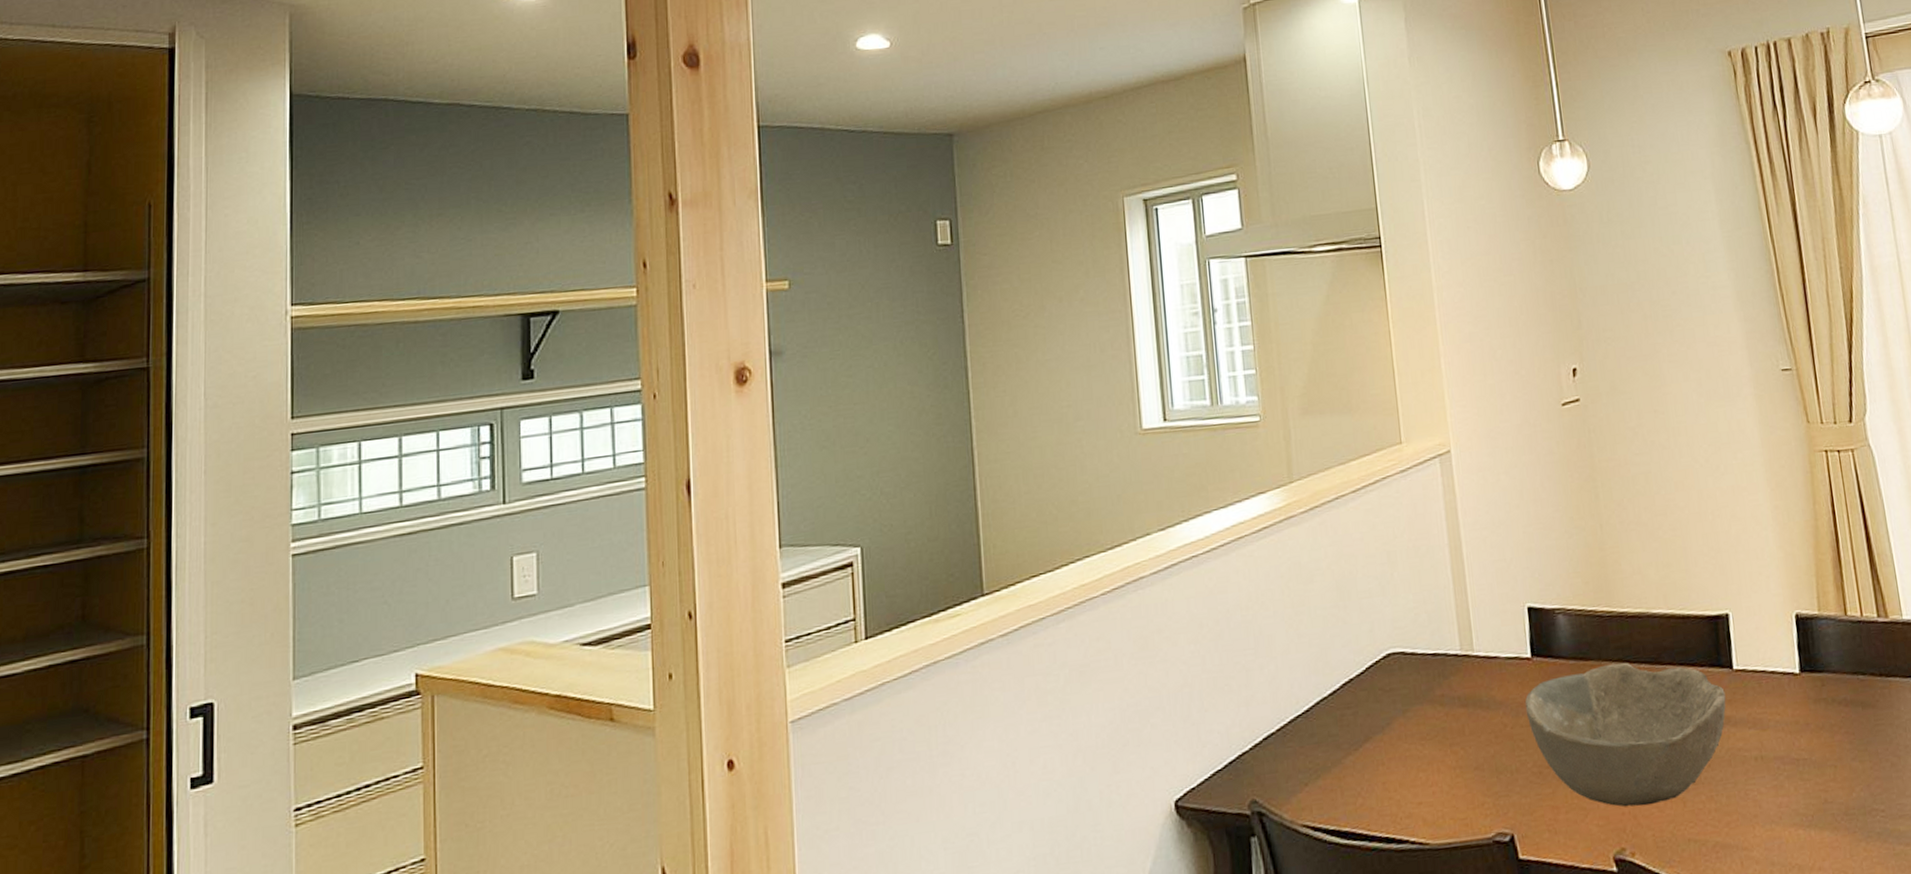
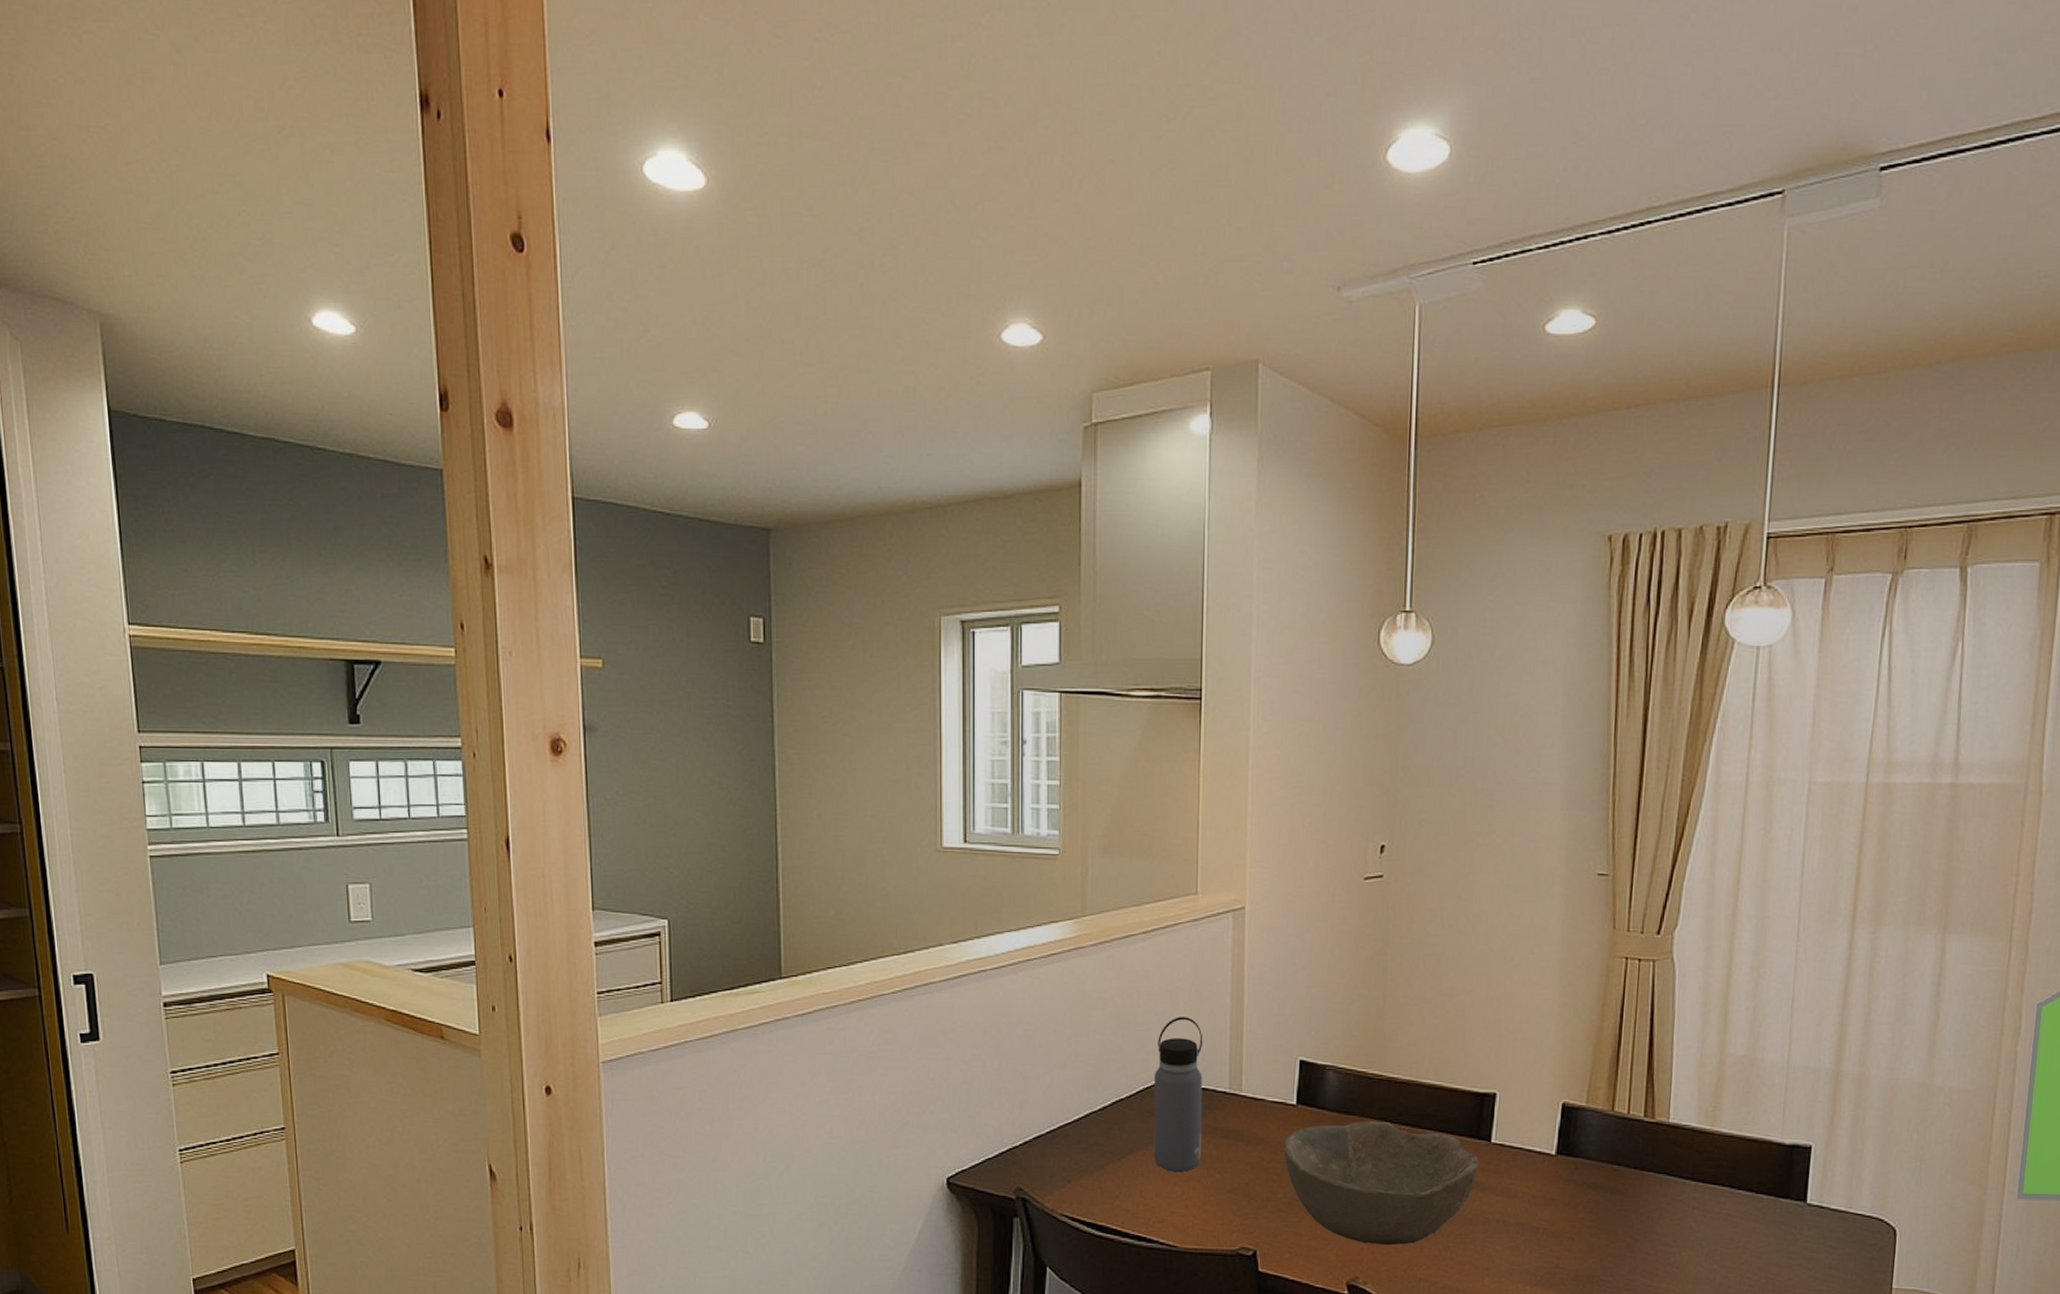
water bottle: none [1381,576,1443,755] -> present [1153,1017,1203,1172]

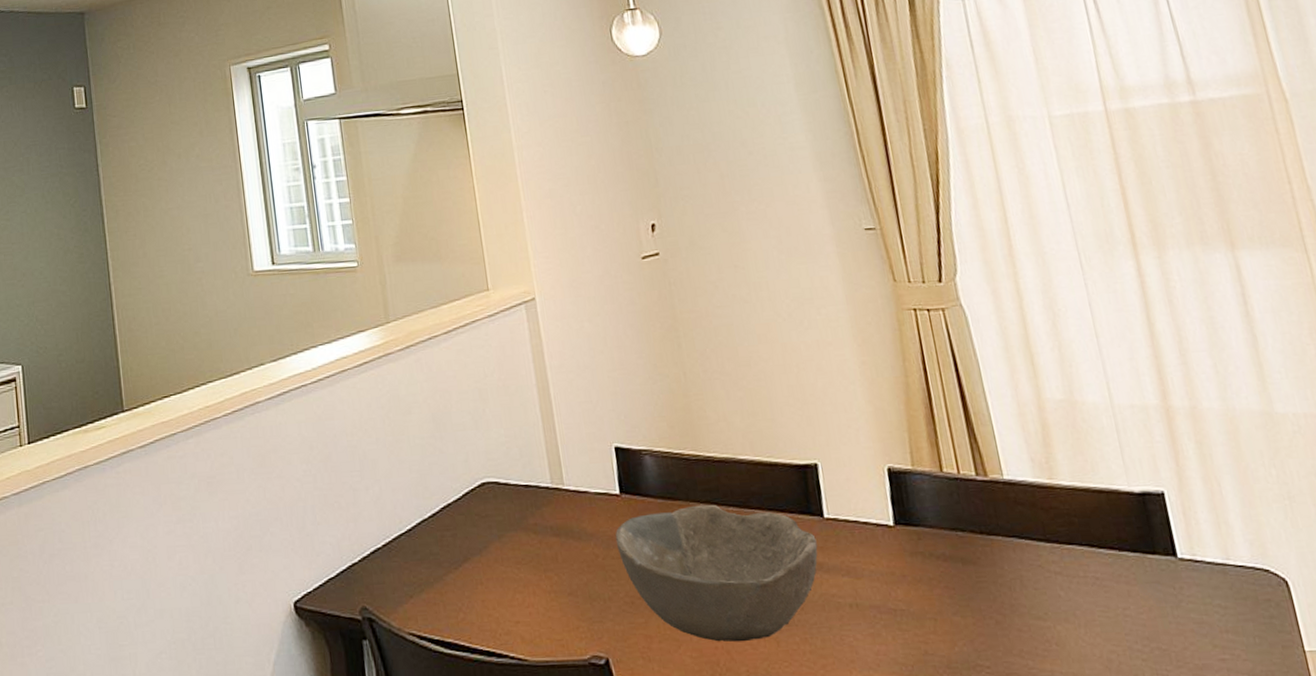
water bottle: present [1153,1017,1203,1172] -> none [474,413,537,577]

